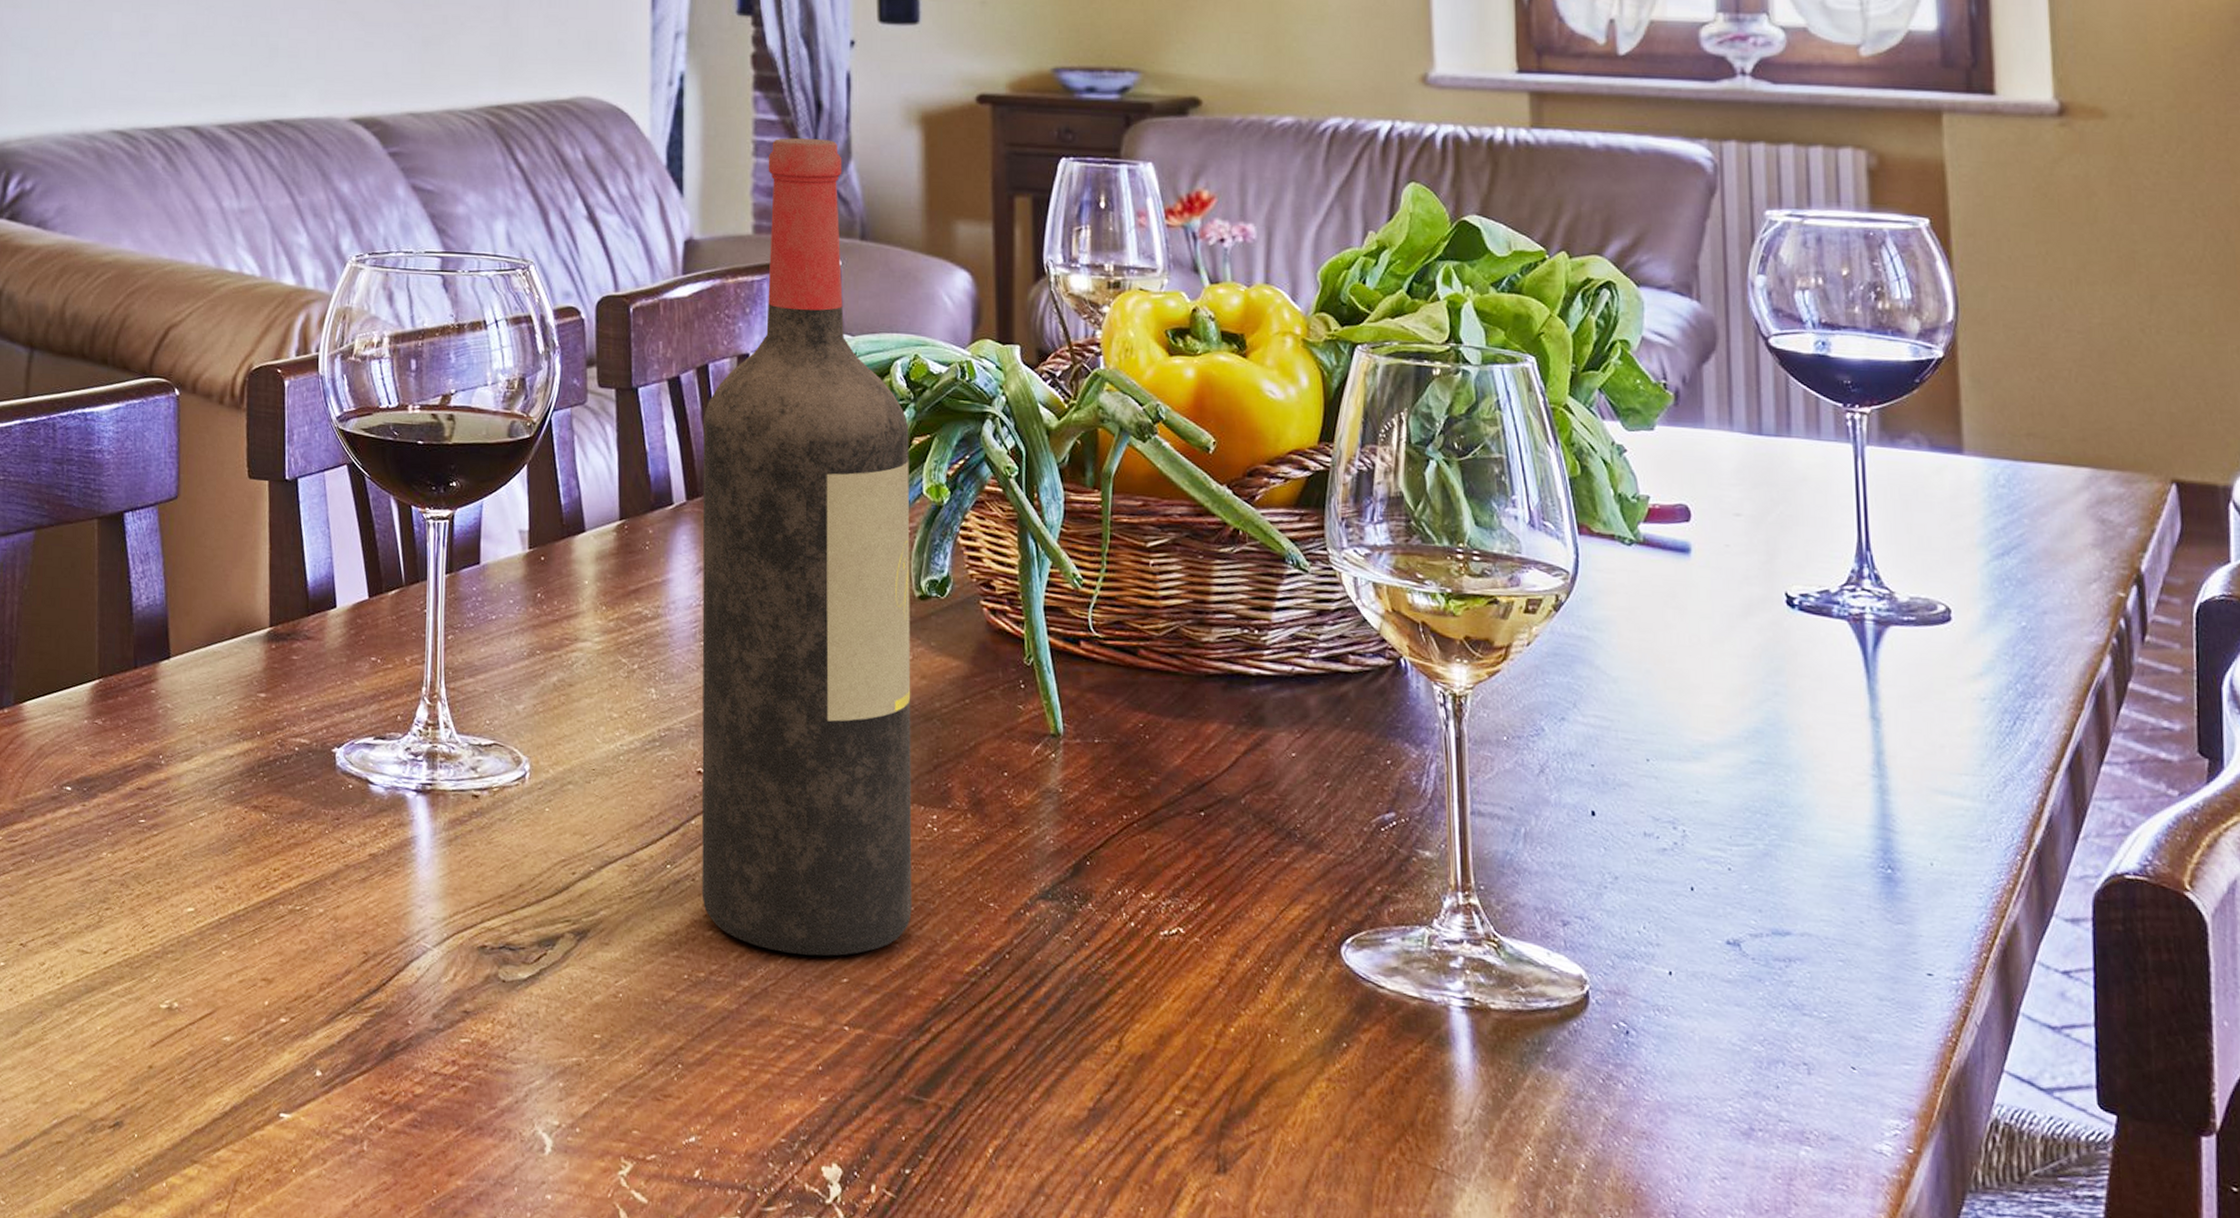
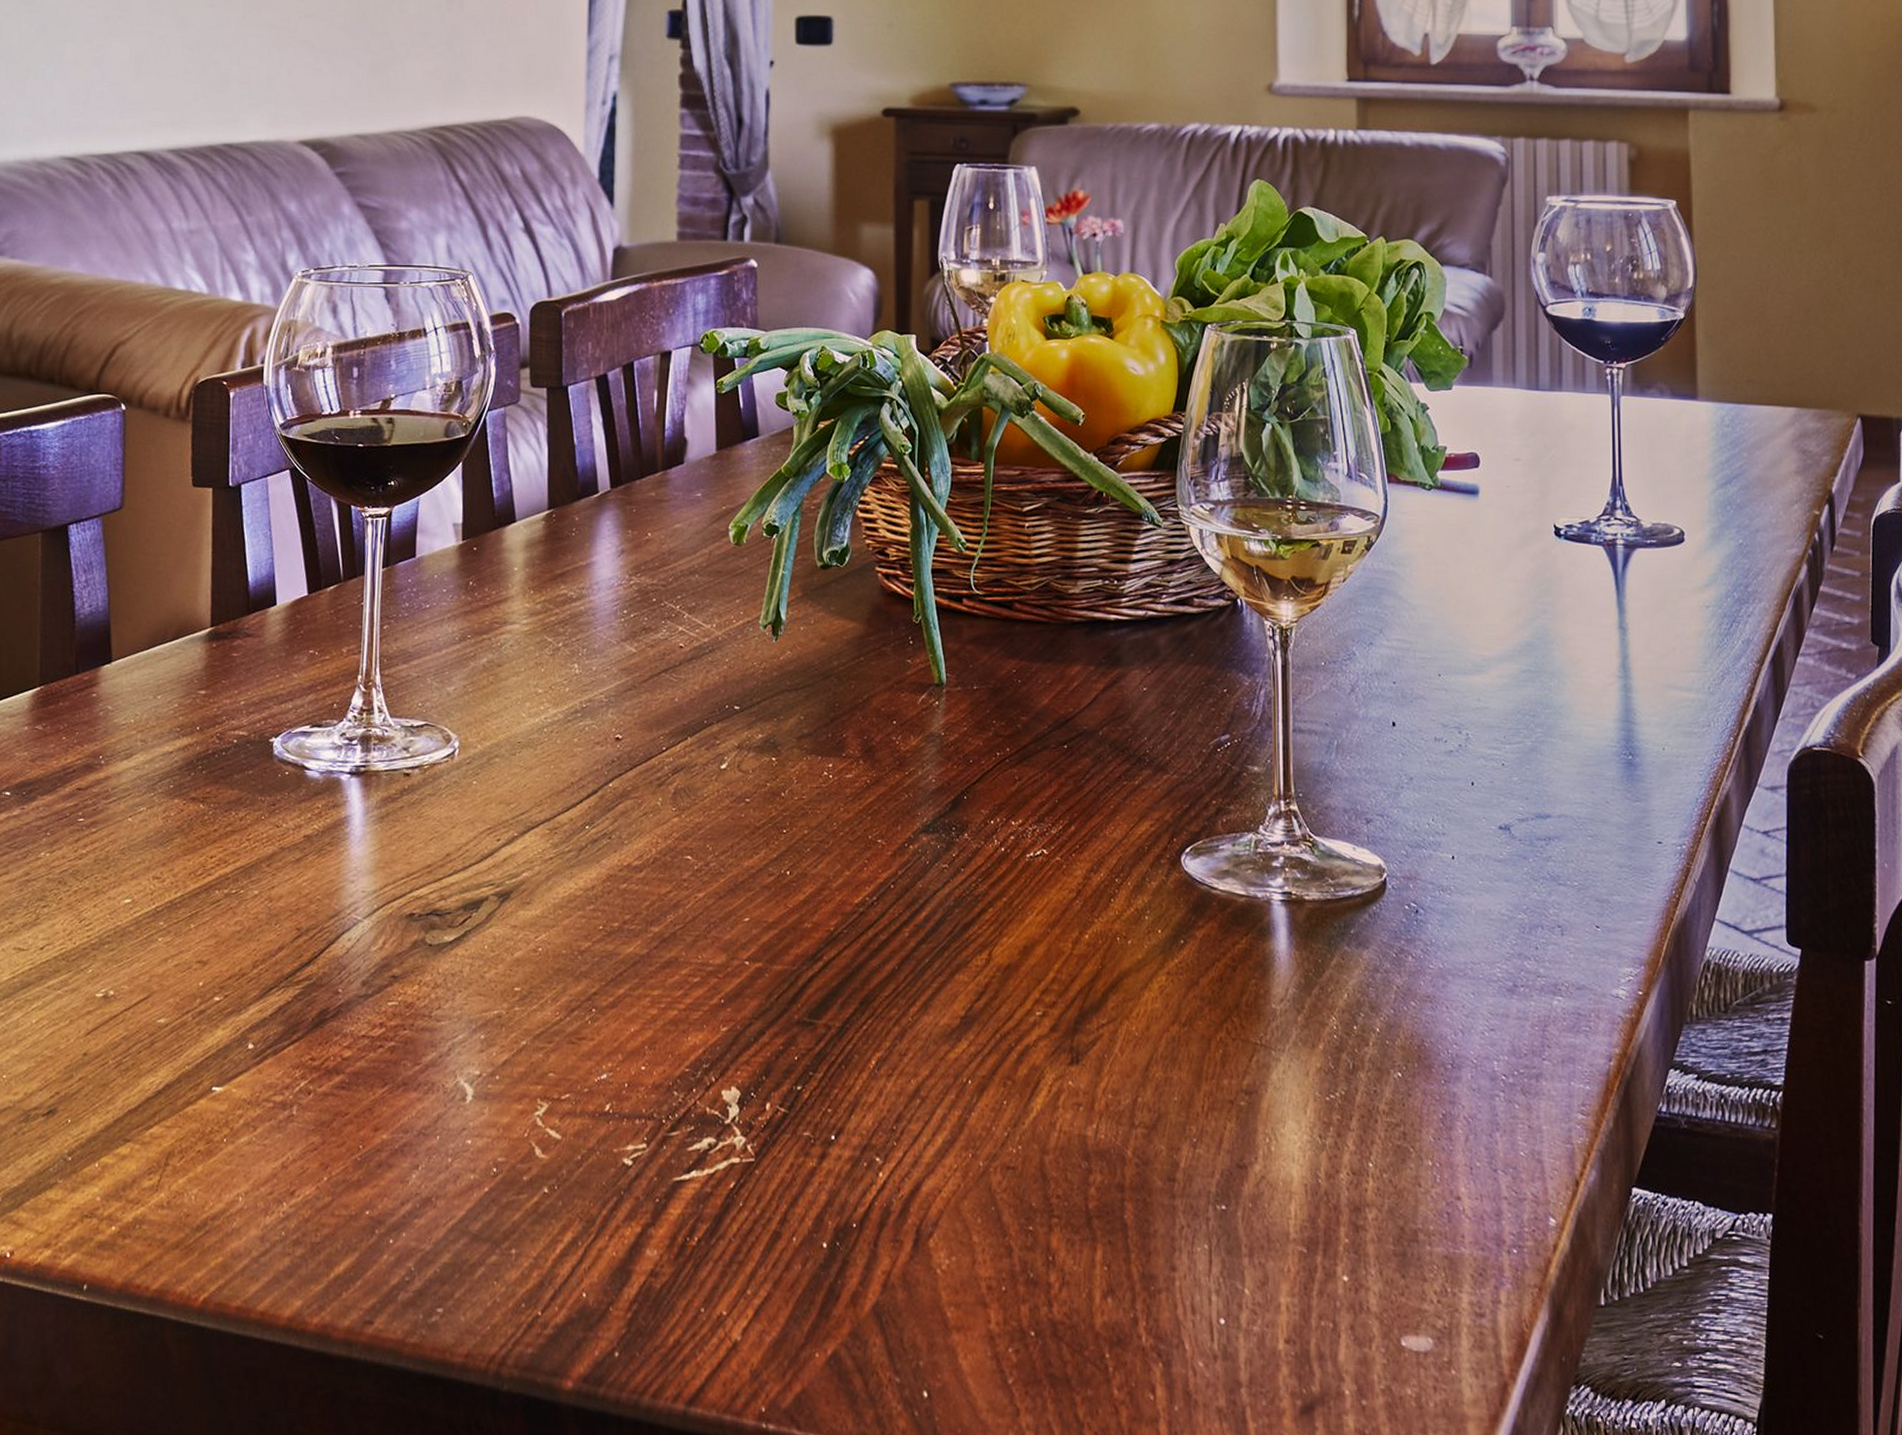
wine bottle: present [702,138,912,956] -> none [617,151,815,899]

